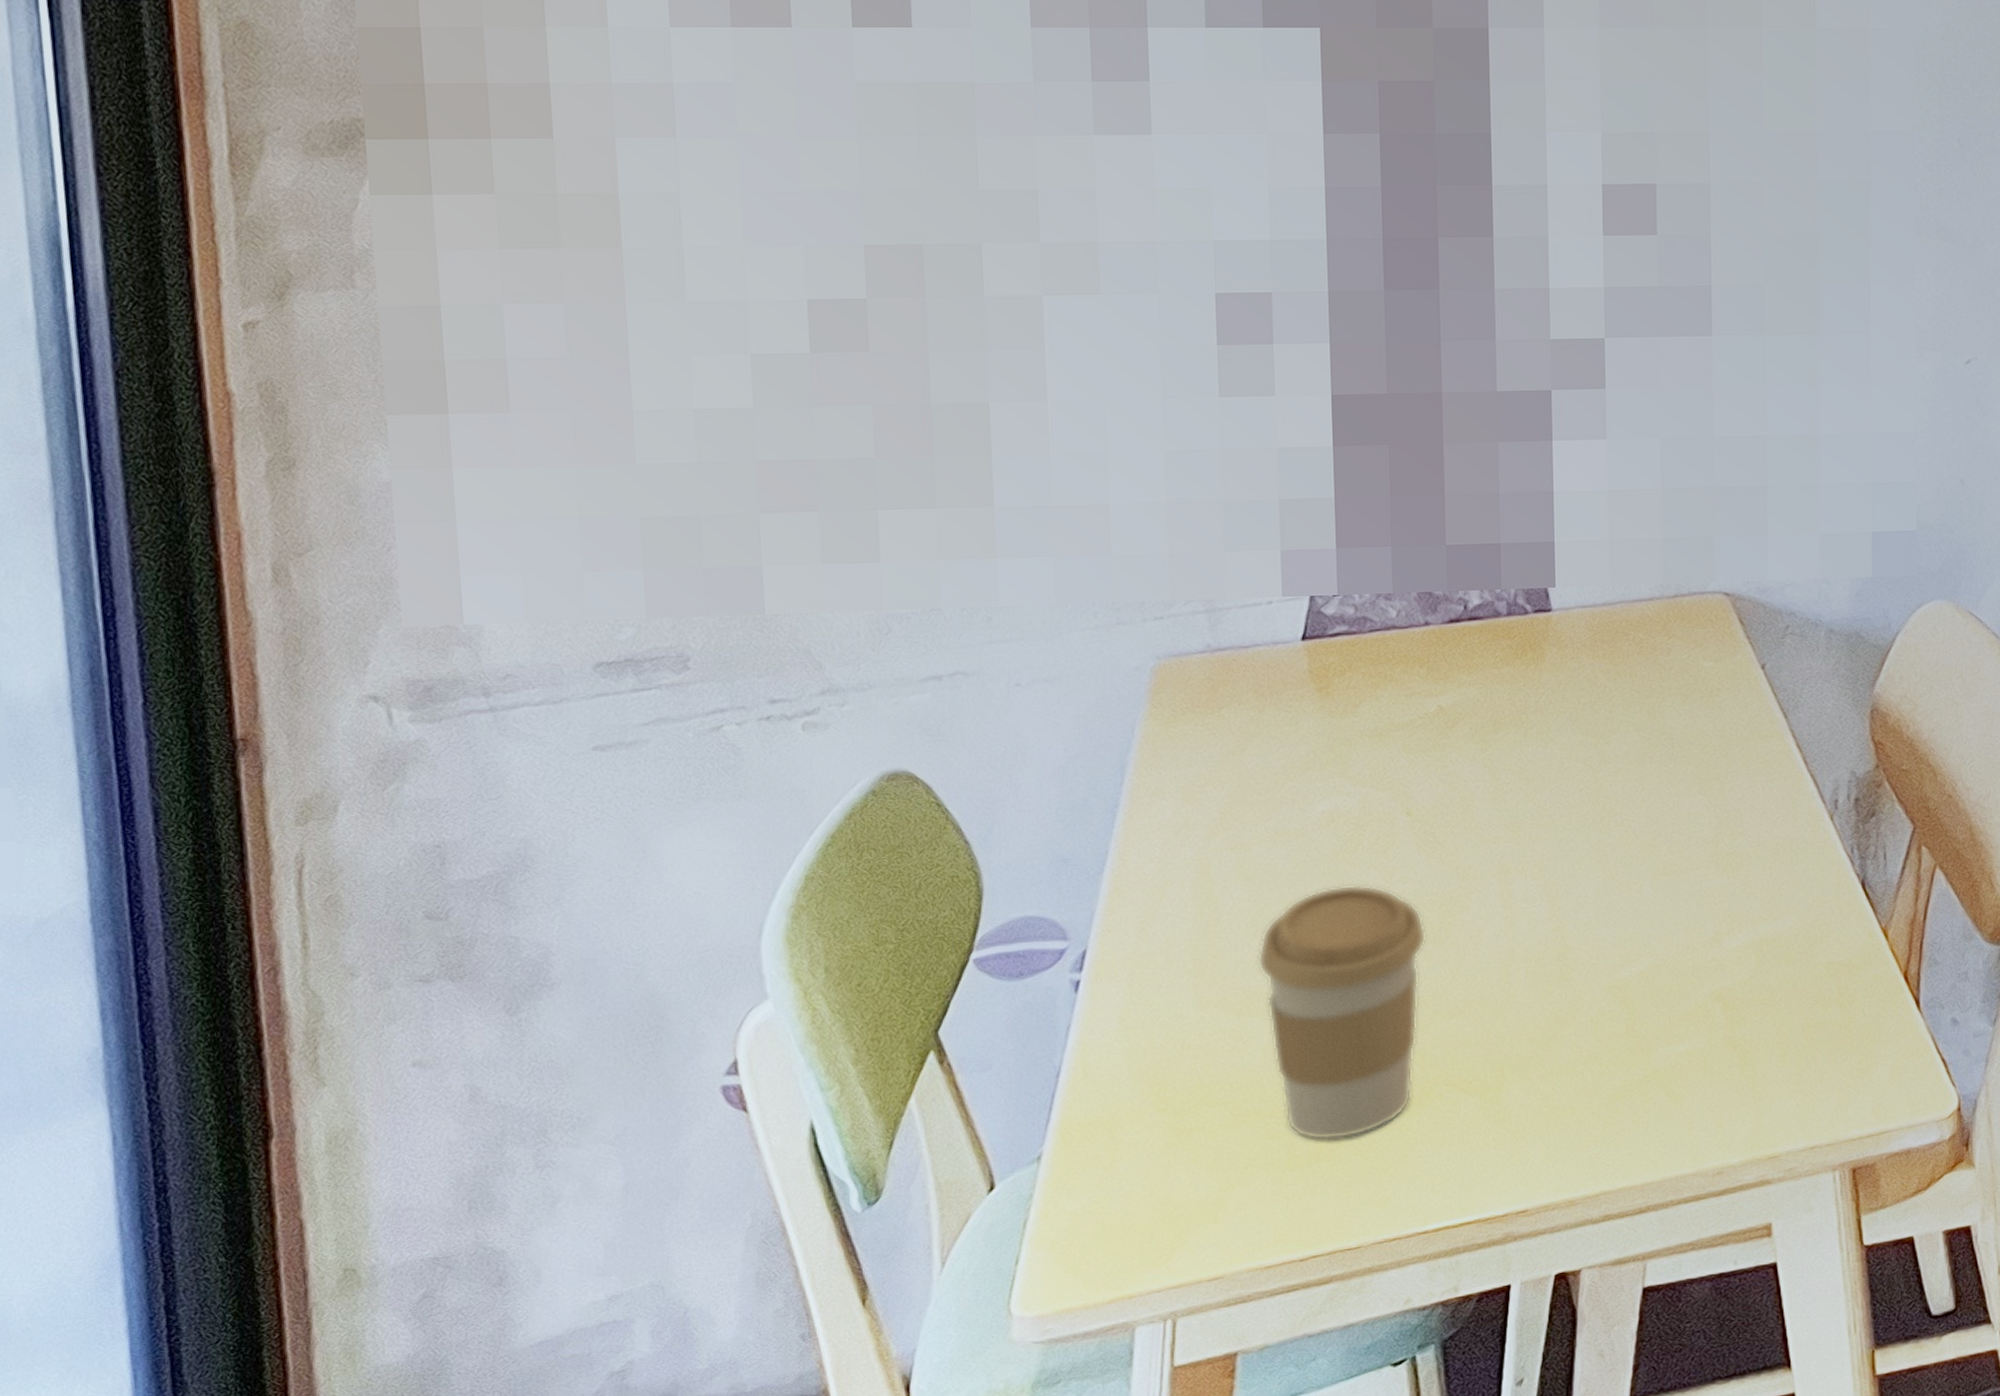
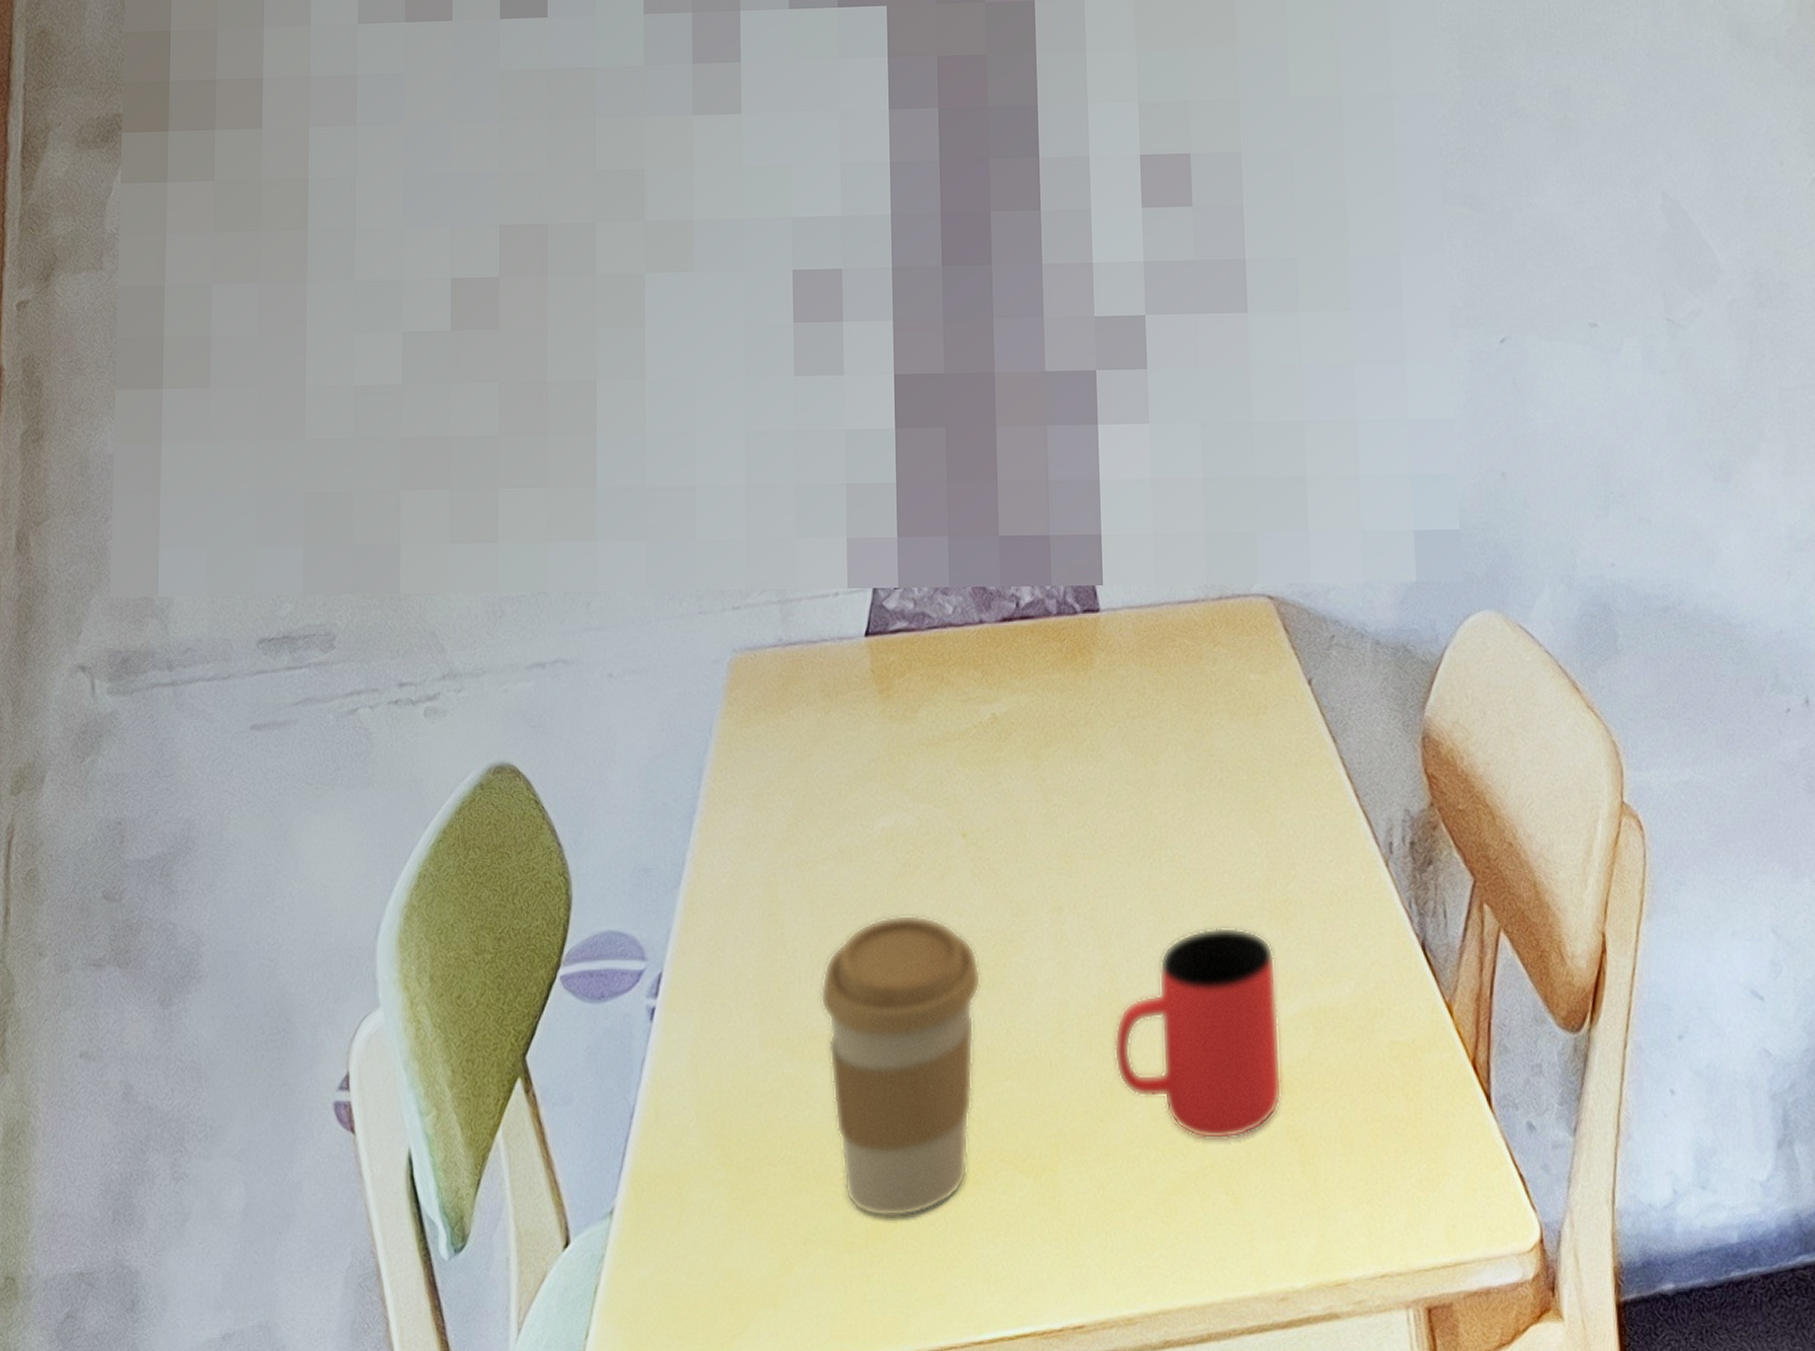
cup: none [1559,878,1724,1053] -> present [1113,927,1282,1140]

